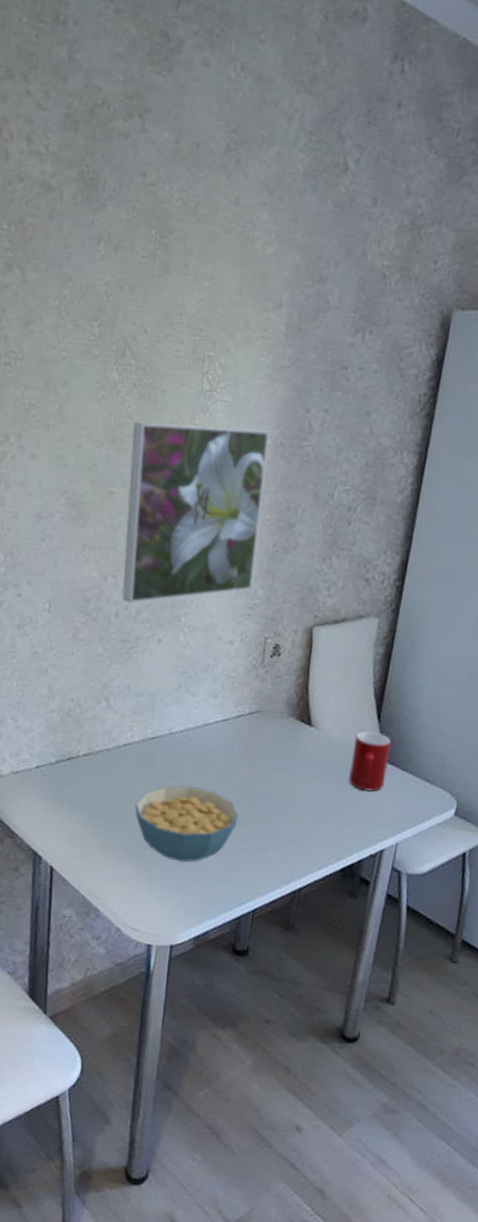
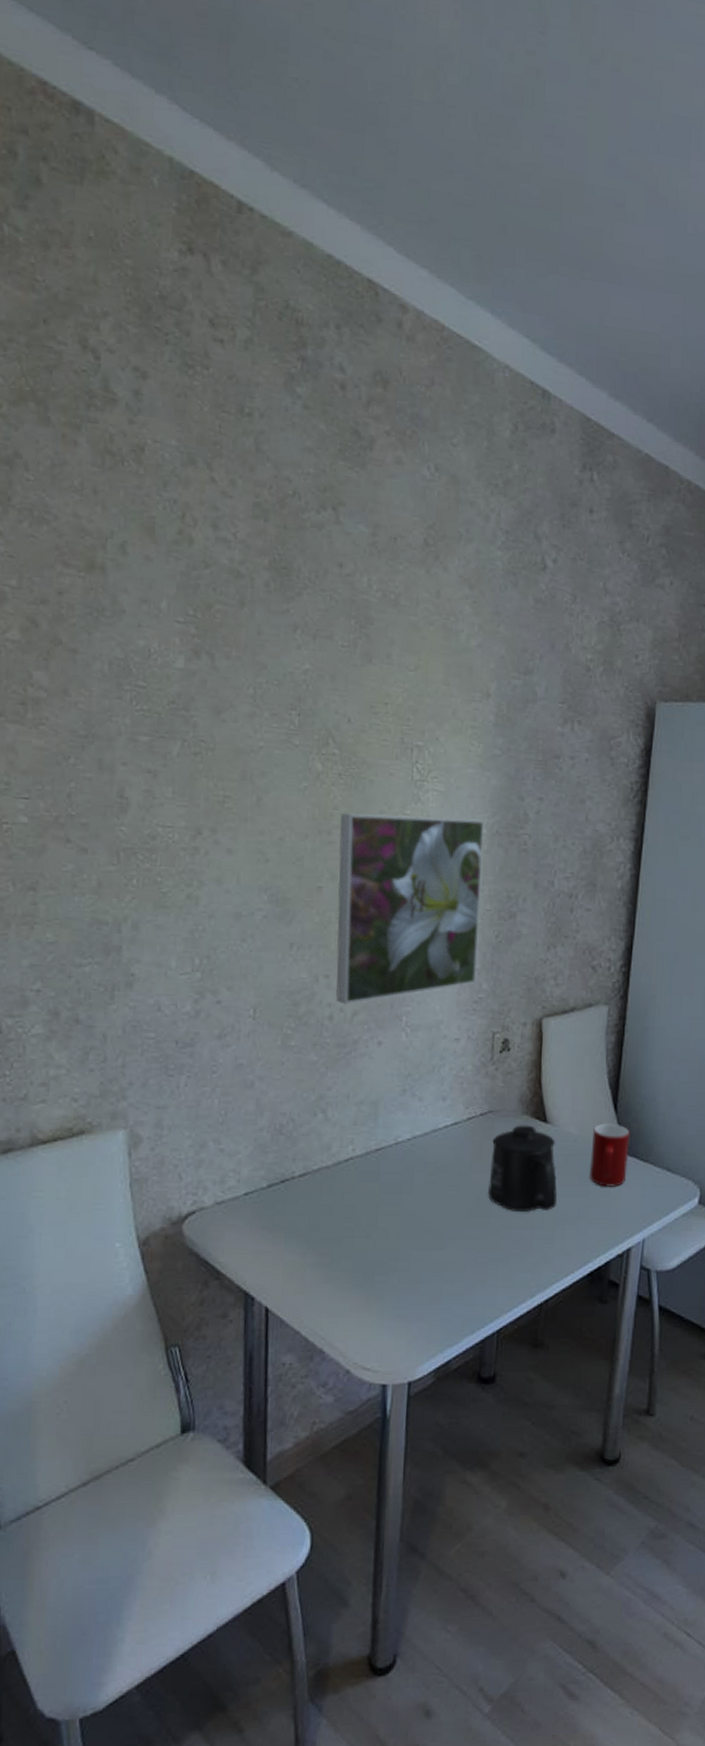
cereal bowl: present [135,786,239,863] -> none [360,1200,476,1285]
mug: none [251,726,318,807] -> present [488,1125,557,1211]

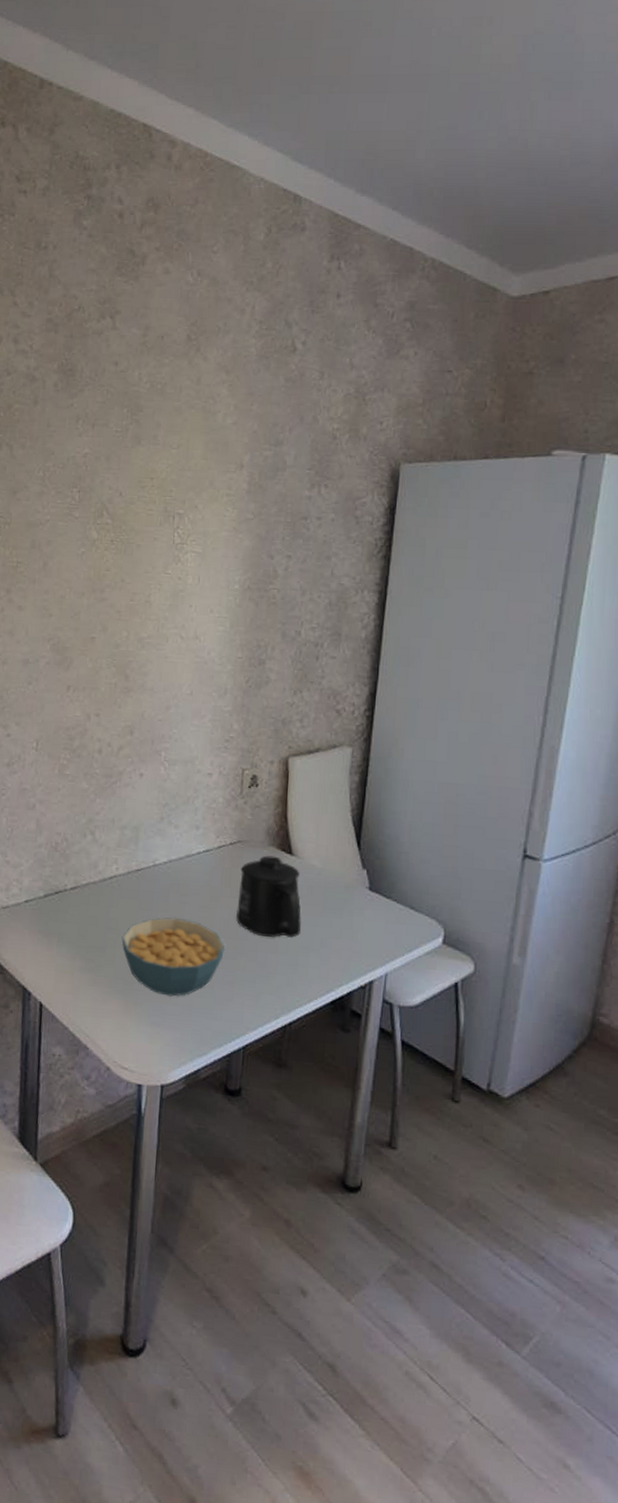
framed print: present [335,813,485,1005] -> none [104,574,237,740]
cereal bowl: none [360,1200,476,1285] -> present [121,918,225,997]
cup: present [590,1123,630,1187] -> none [333,858,373,921]

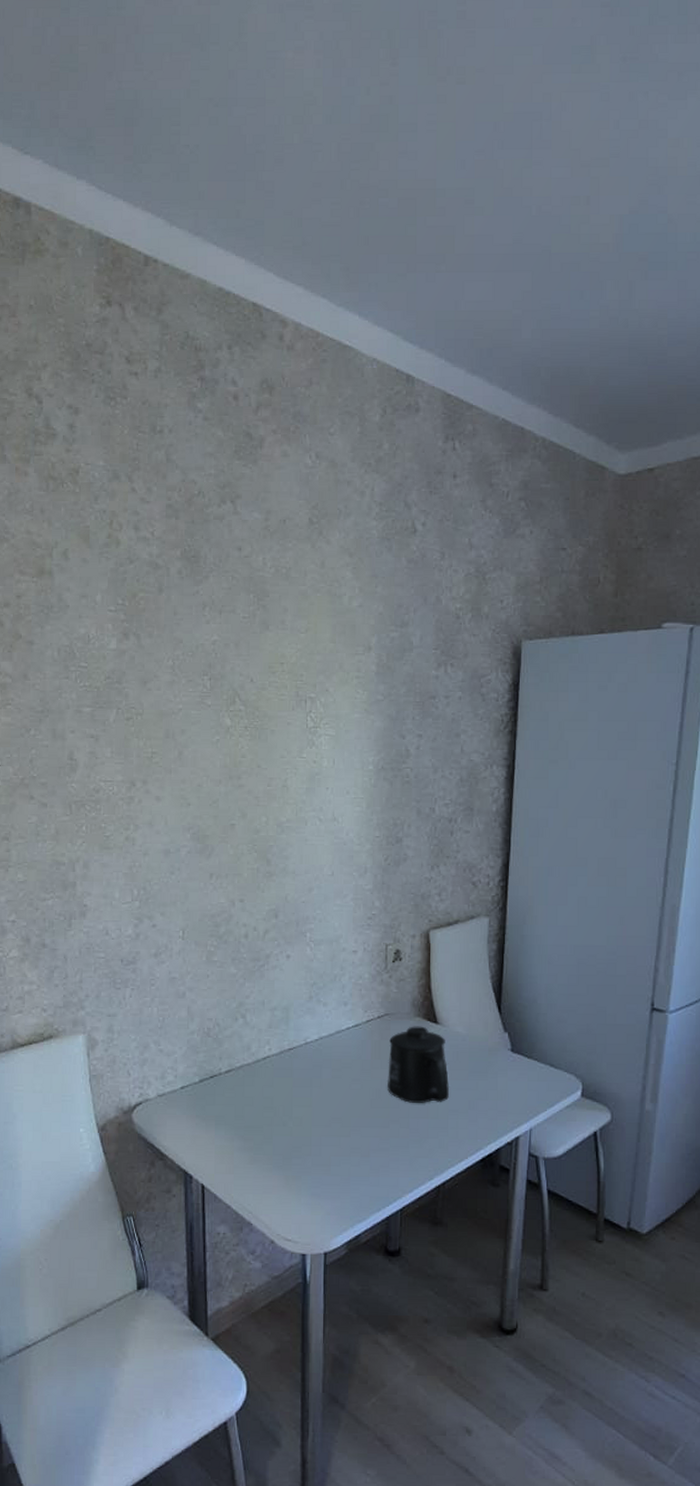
cereal bowl: present [121,918,225,997] -> none [278,1093,378,1168]

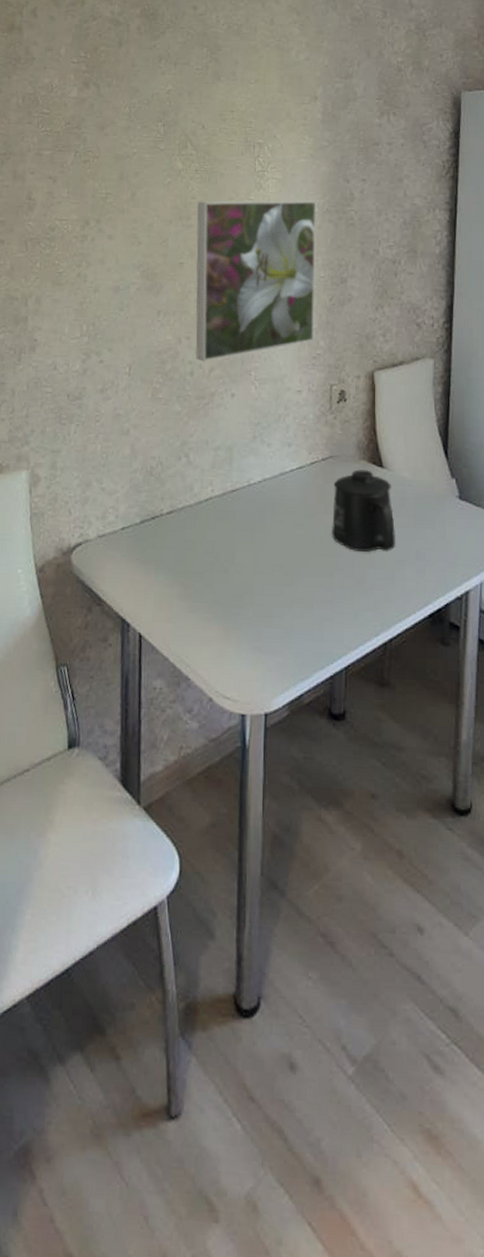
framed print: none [247,757,371,924] -> present [195,200,317,362]

